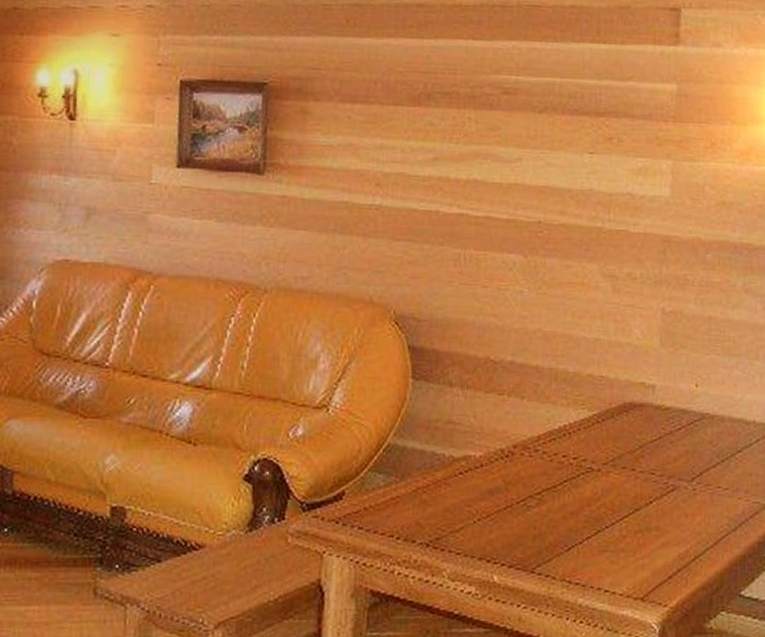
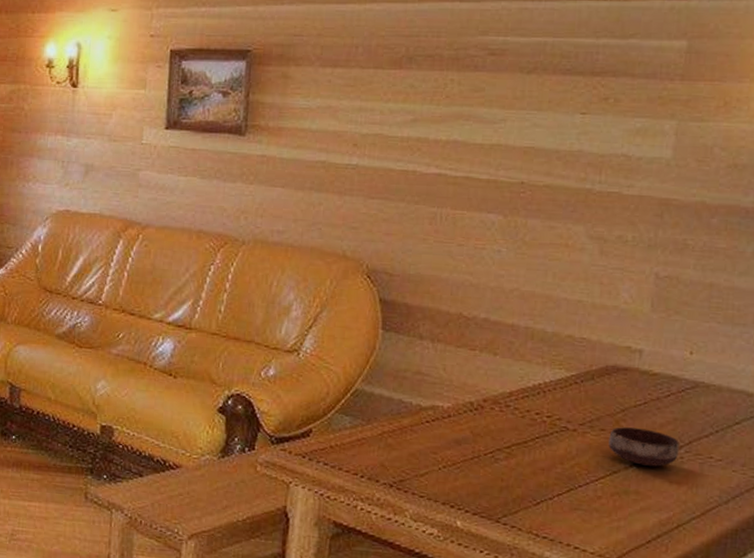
bowl: none [630,463,691,500] -> present [608,427,679,467]

